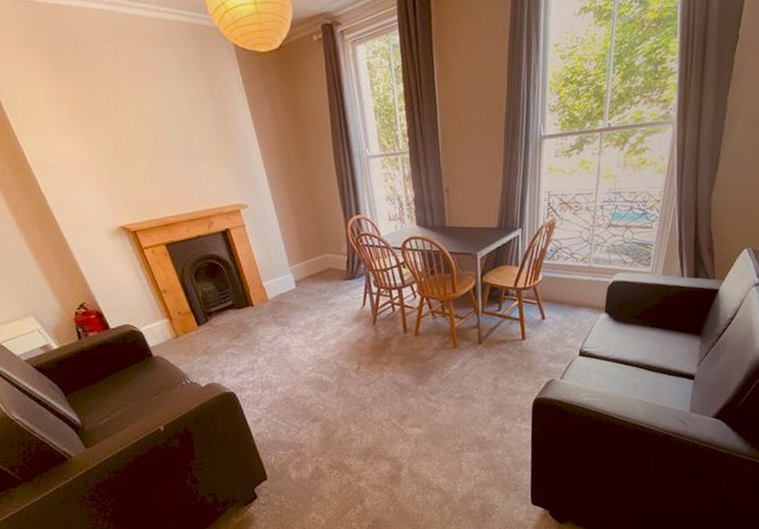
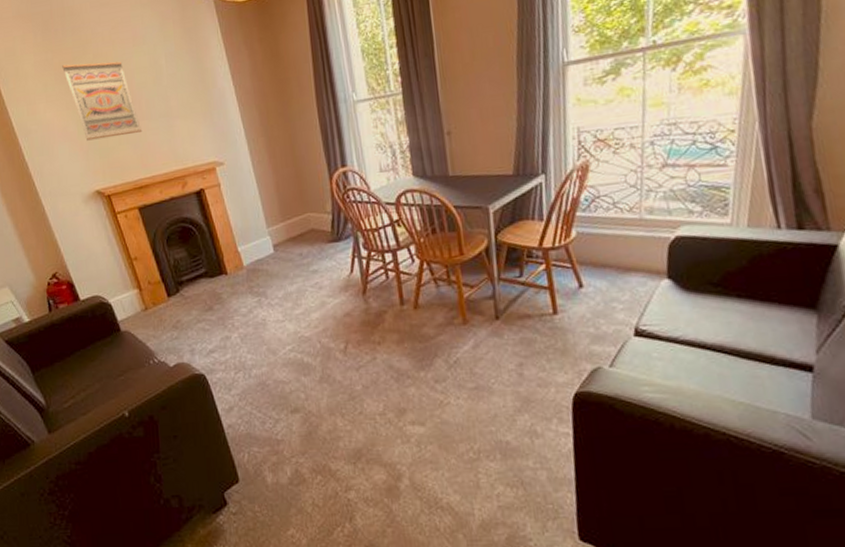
wall art: none [77,98,167,177] -> present [62,61,143,141]

